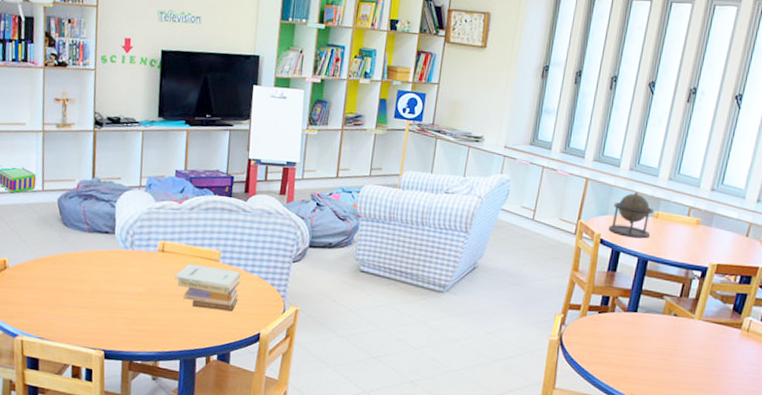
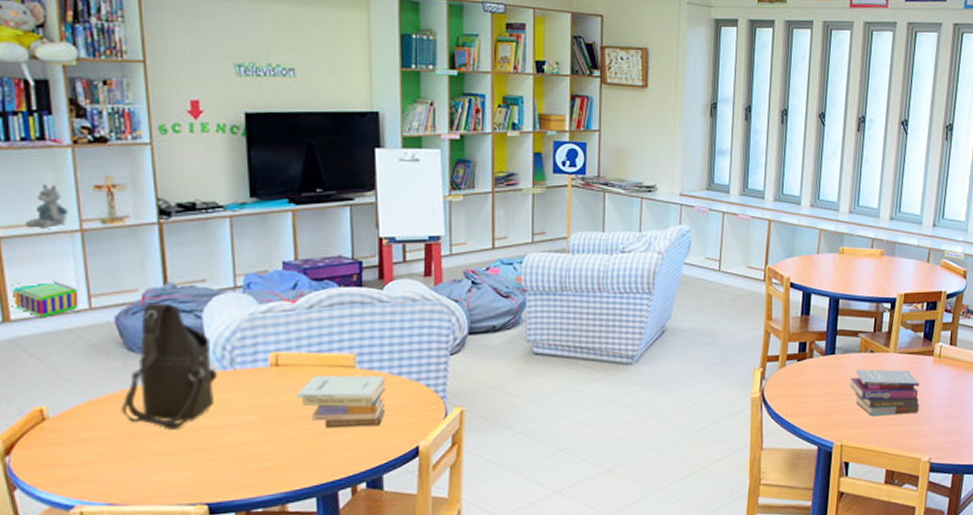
polar bear: none [9,95,36,129] -> present [26,184,67,230]
shoulder bag: none [55,191,121,290] -> present [121,302,217,429]
globe: present [608,191,653,239] -> none [797,228,838,277]
books: none [649,330,723,382] -> present [850,369,920,417]

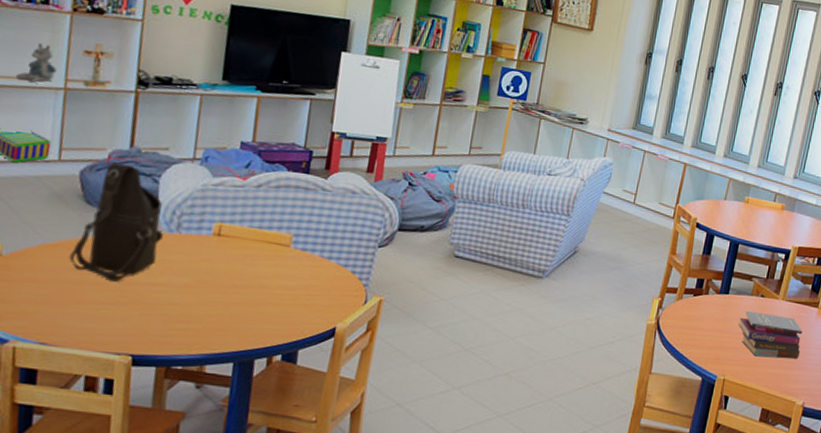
books: present [297,375,386,428] -> none [232,249,316,303]

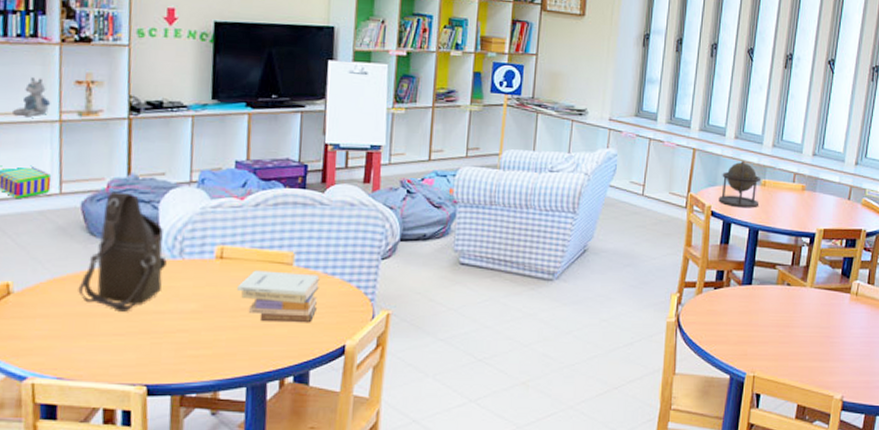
books: none [232,249,316,303] -> present [237,270,320,322]
globe: none [704,177,744,223] -> present [718,160,760,208]
books: present [739,311,803,359] -> none [765,302,835,350]

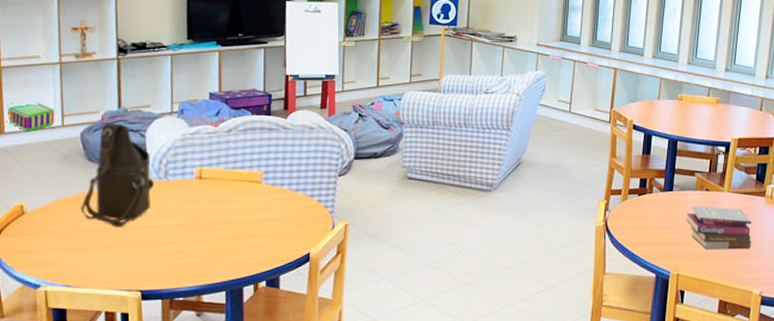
polar bear: present [13,77,50,119] -> none [21,26,51,62]
books: present [237,270,320,322] -> none [215,188,286,233]
globe: present [718,160,760,208] -> none [639,77,677,121]
books: none [765,302,835,350] -> present [686,206,752,250]

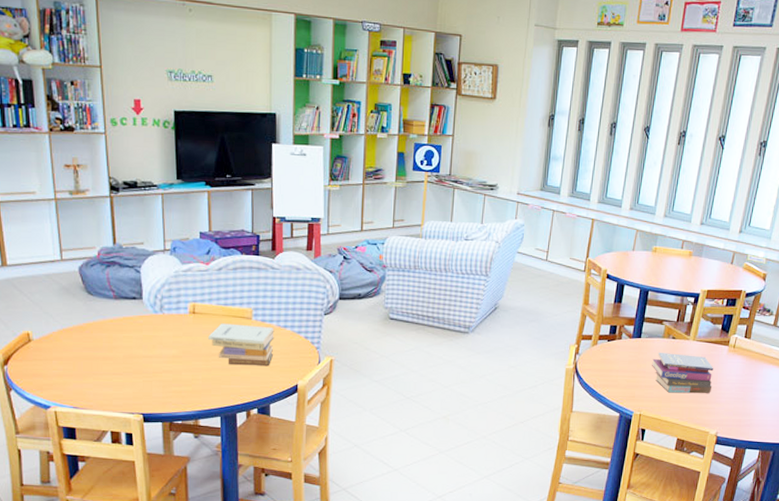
toy box: present [6,102,55,132] -> none [7,236,53,265]
shoulder bag: present [80,122,154,227] -> none [83,258,150,356]
books: none [215,188,286,233] -> present [208,323,275,365]

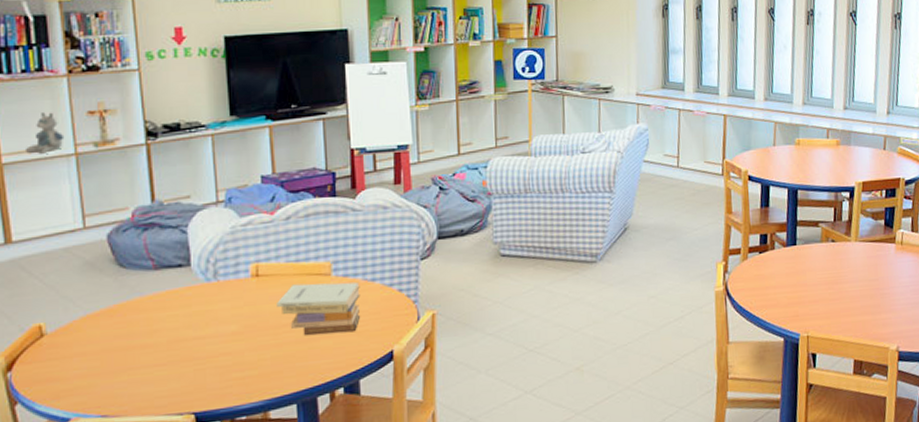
polar bear: none [17,162,45,198] -> present [26,112,63,155]
books: present [652,353,714,394] -> none [812,258,885,307]

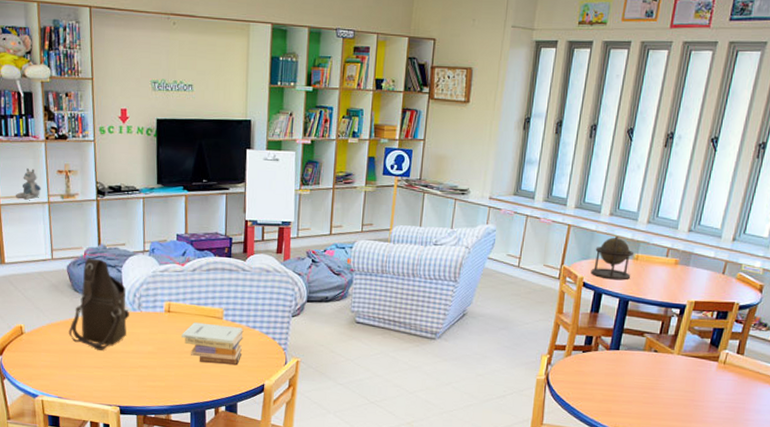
shoulder bag: none [113,219,201,342] -> present [68,258,129,350]
globe: none [754,121,795,170] -> present [591,235,633,281]

